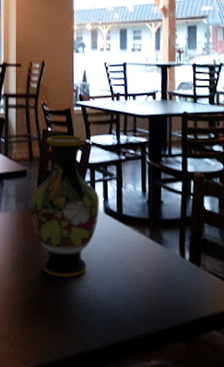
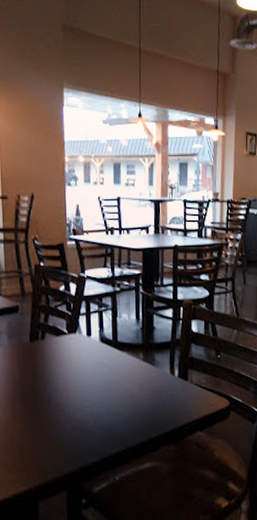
vase: present [31,136,99,278] -> none [24,270,95,404]

